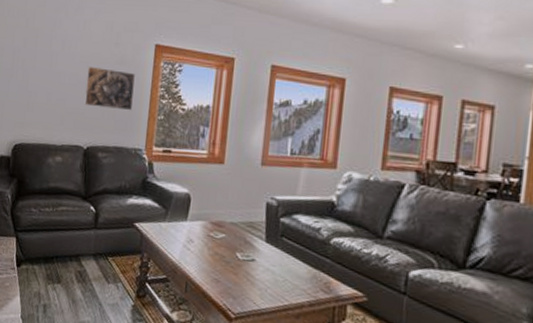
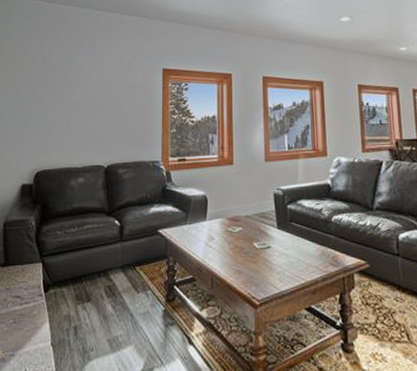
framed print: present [84,66,135,111] -> none [102,92,147,129]

